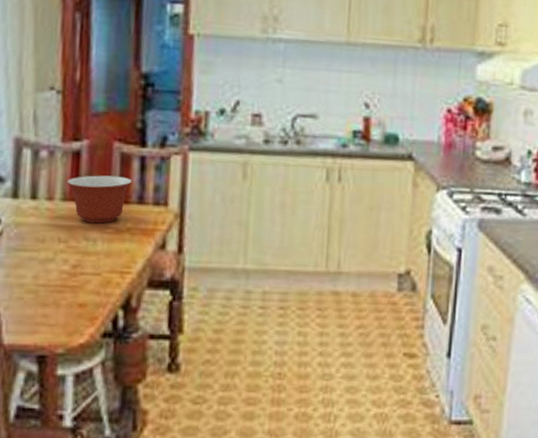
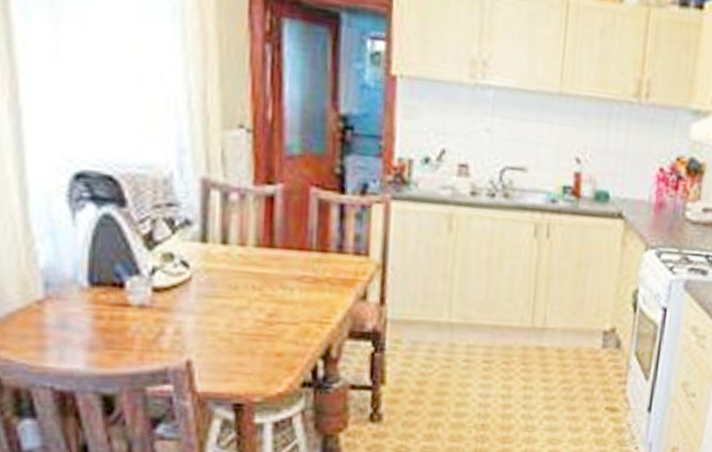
mixing bowl: present [66,175,133,224] -> none [260,221,332,272]

